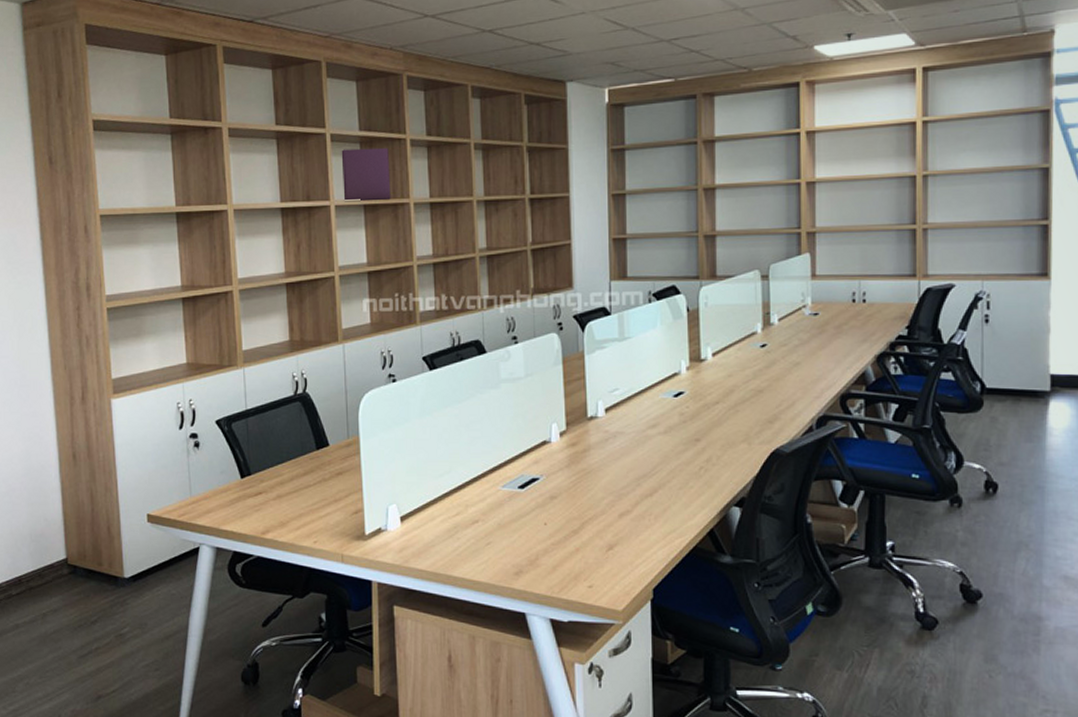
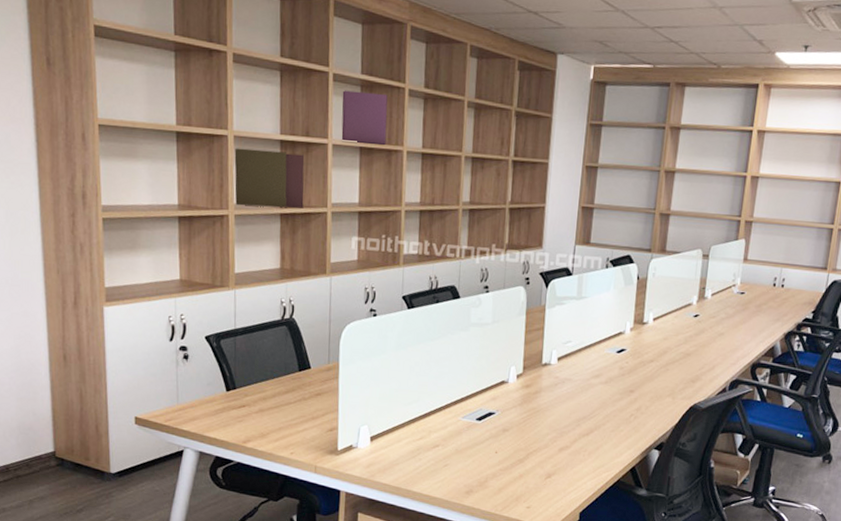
binder: none [235,219,291,280] -> present [234,148,287,208]
binder: none [288,220,310,276] -> present [285,153,305,209]

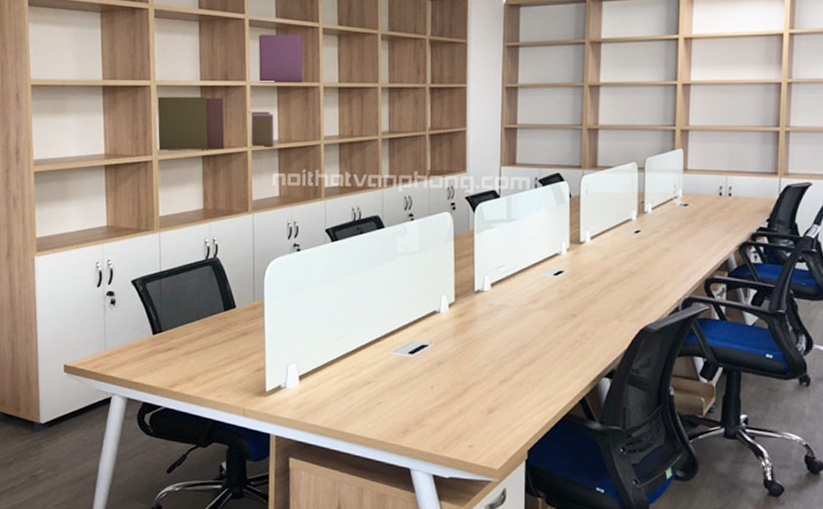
books: none [329,171,356,211] -> present [248,111,275,148]

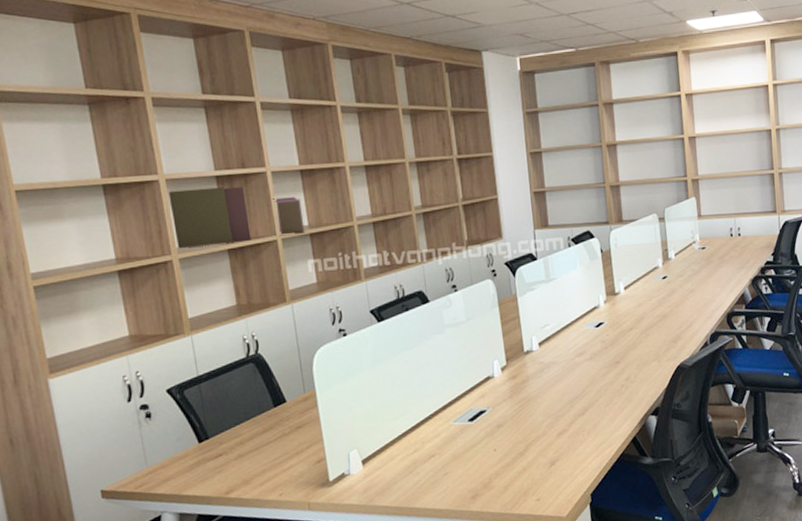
binder: present [258,34,303,83] -> none [272,114,327,168]

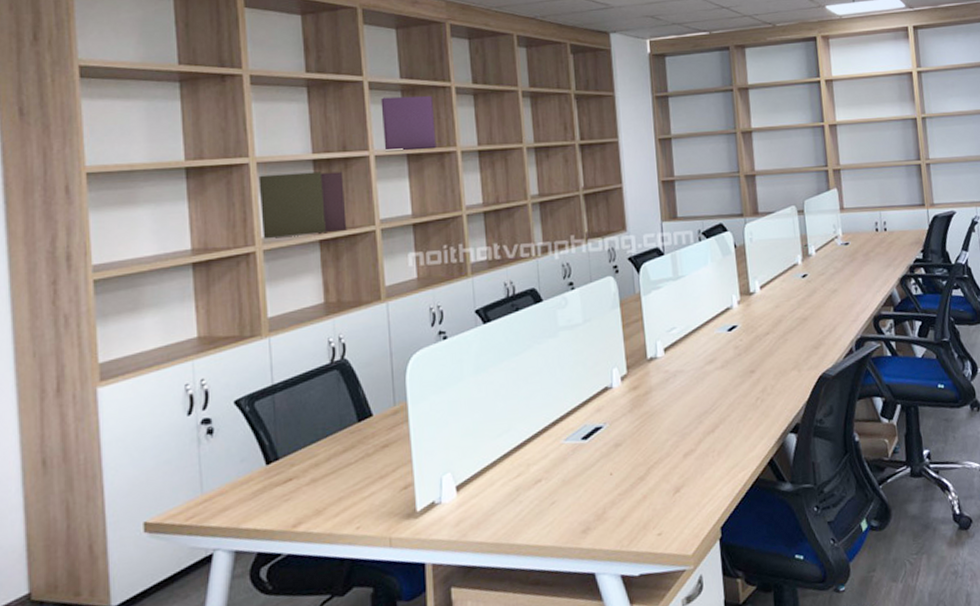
binder: none [272,114,327,168] -> present [380,95,436,152]
books: present [272,197,305,237] -> none [374,183,408,227]

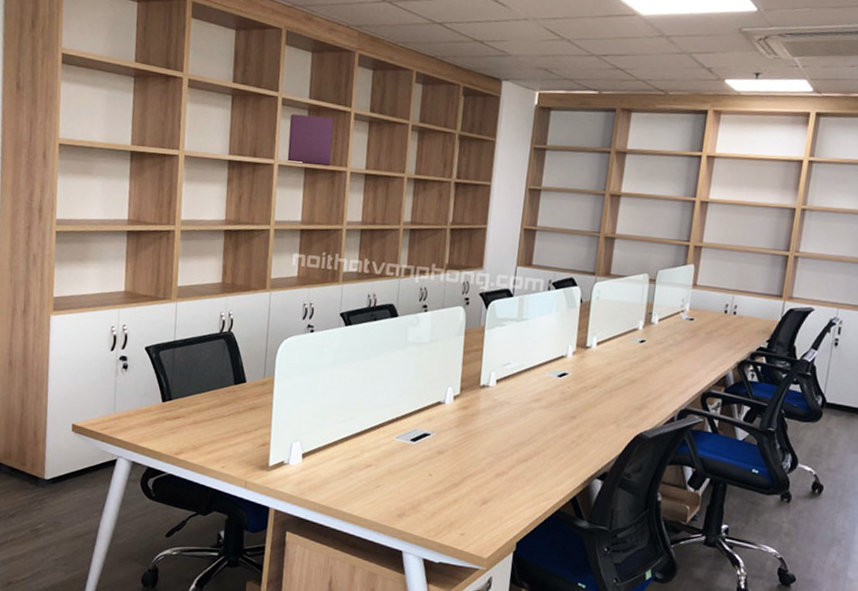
binder: present [258,171,326,239] -> none [182,167,234,225]
binder: present [321,171,347,232] -> none [229,172,251,225]

